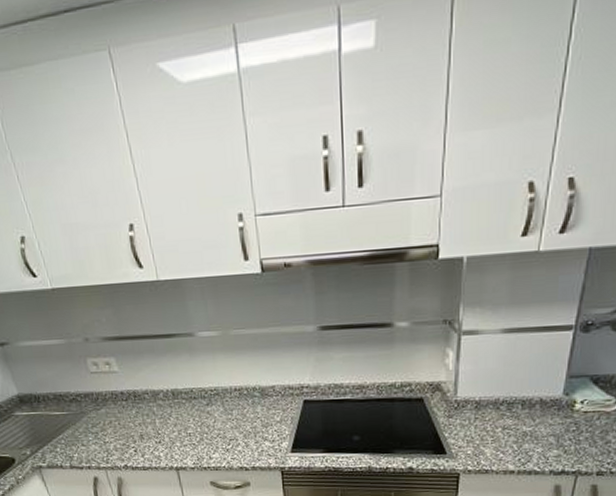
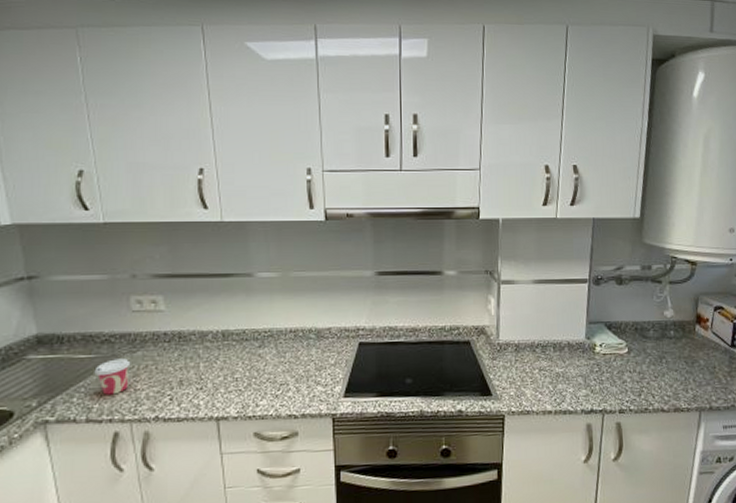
cup: none [69,415,99,446] -> present [94,358,131,395]

